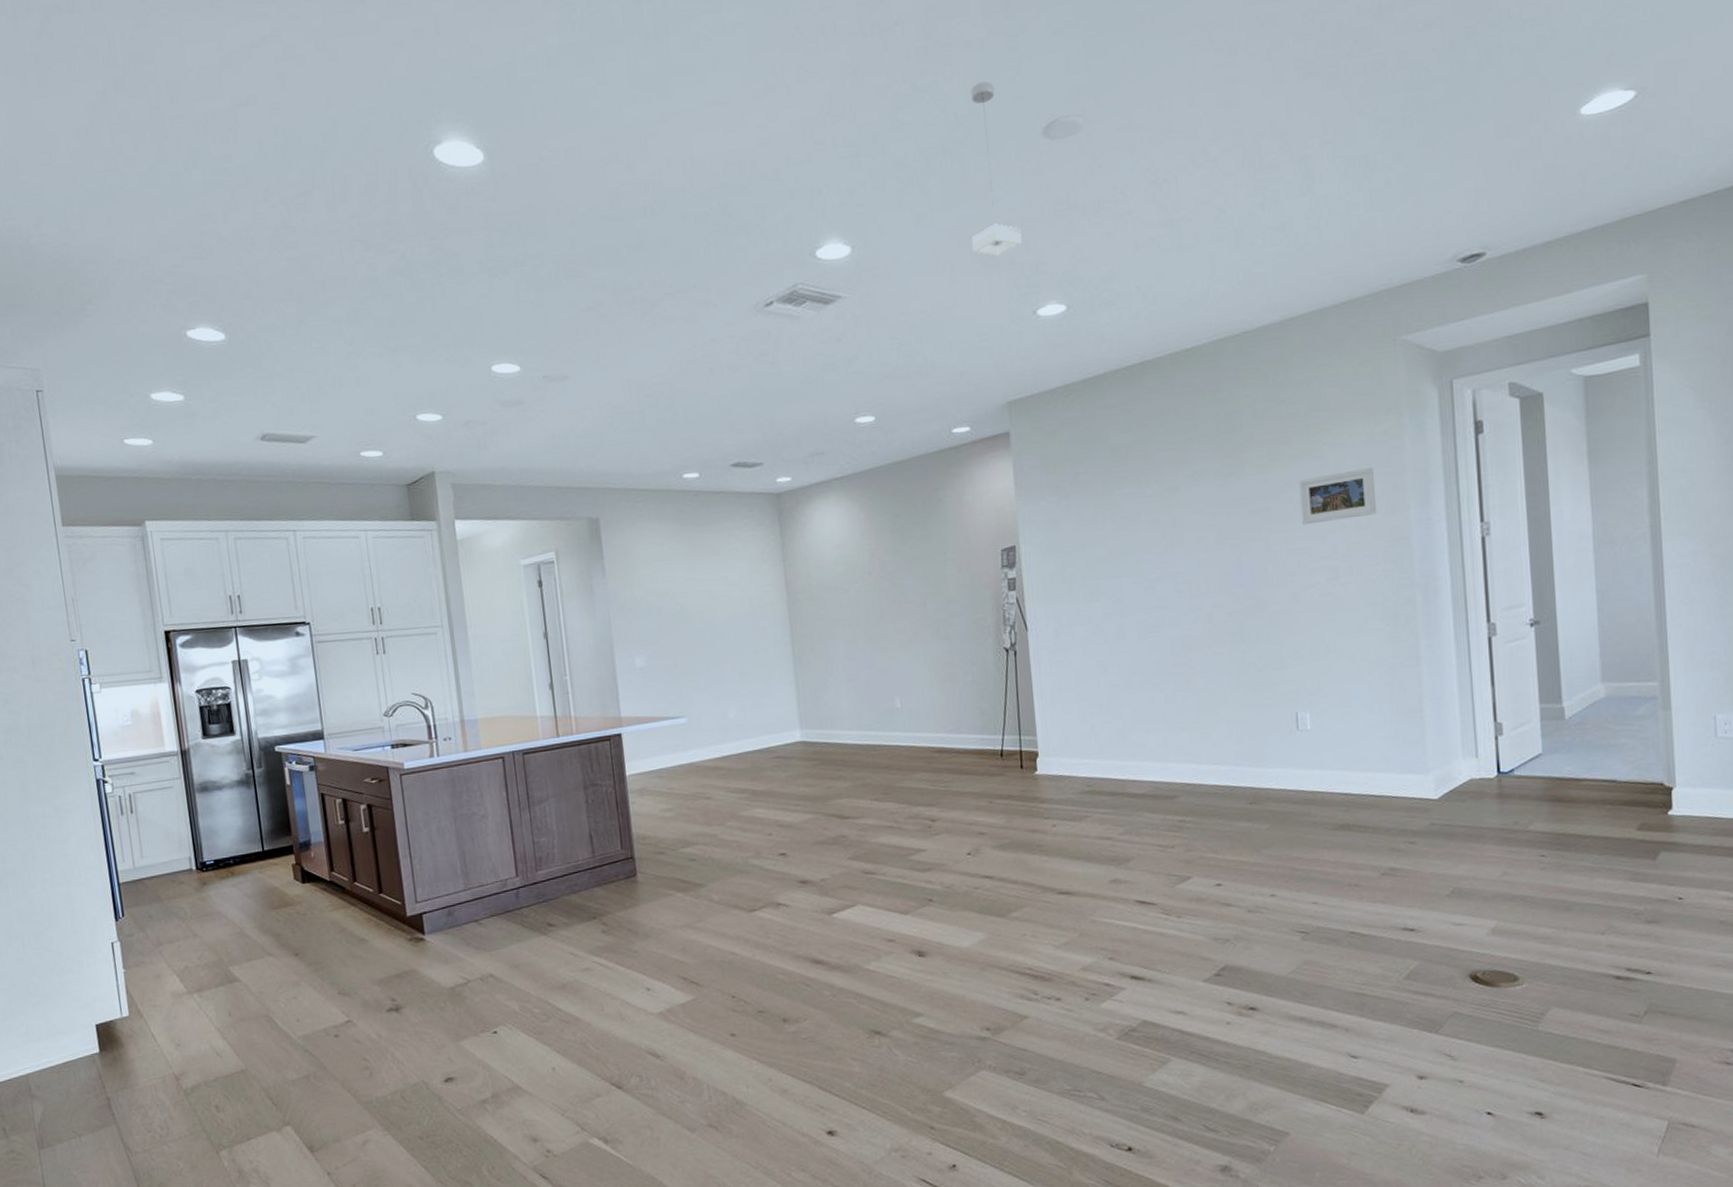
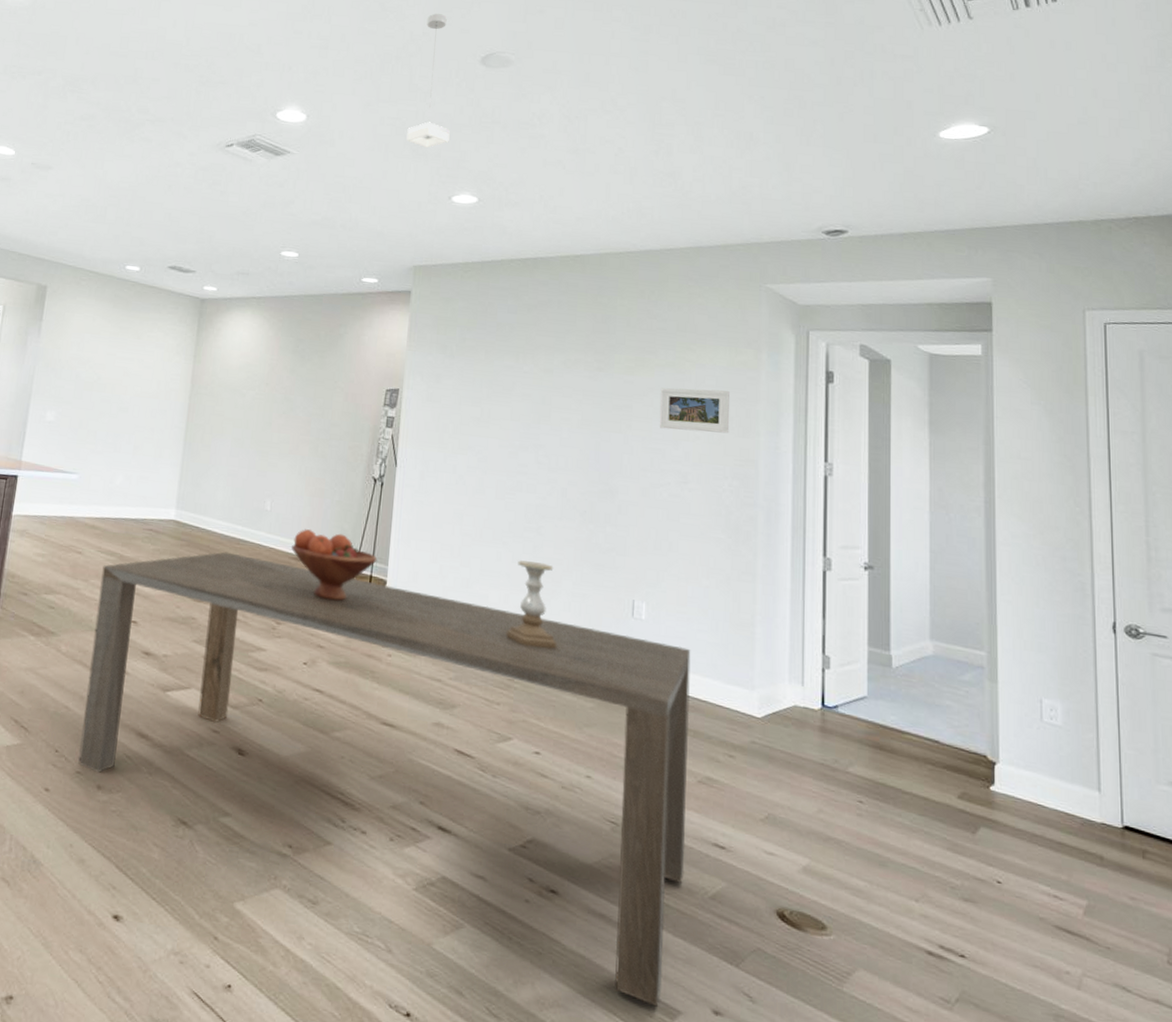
dining table: none [736,747,1378,1086] -> present [78,552,691,1007]
fruit bowl: none [932,714,1025,786] -> present [291,529,378,601]
candle holder: none [1171,696,1225,785] -> present [507,560,557,649]

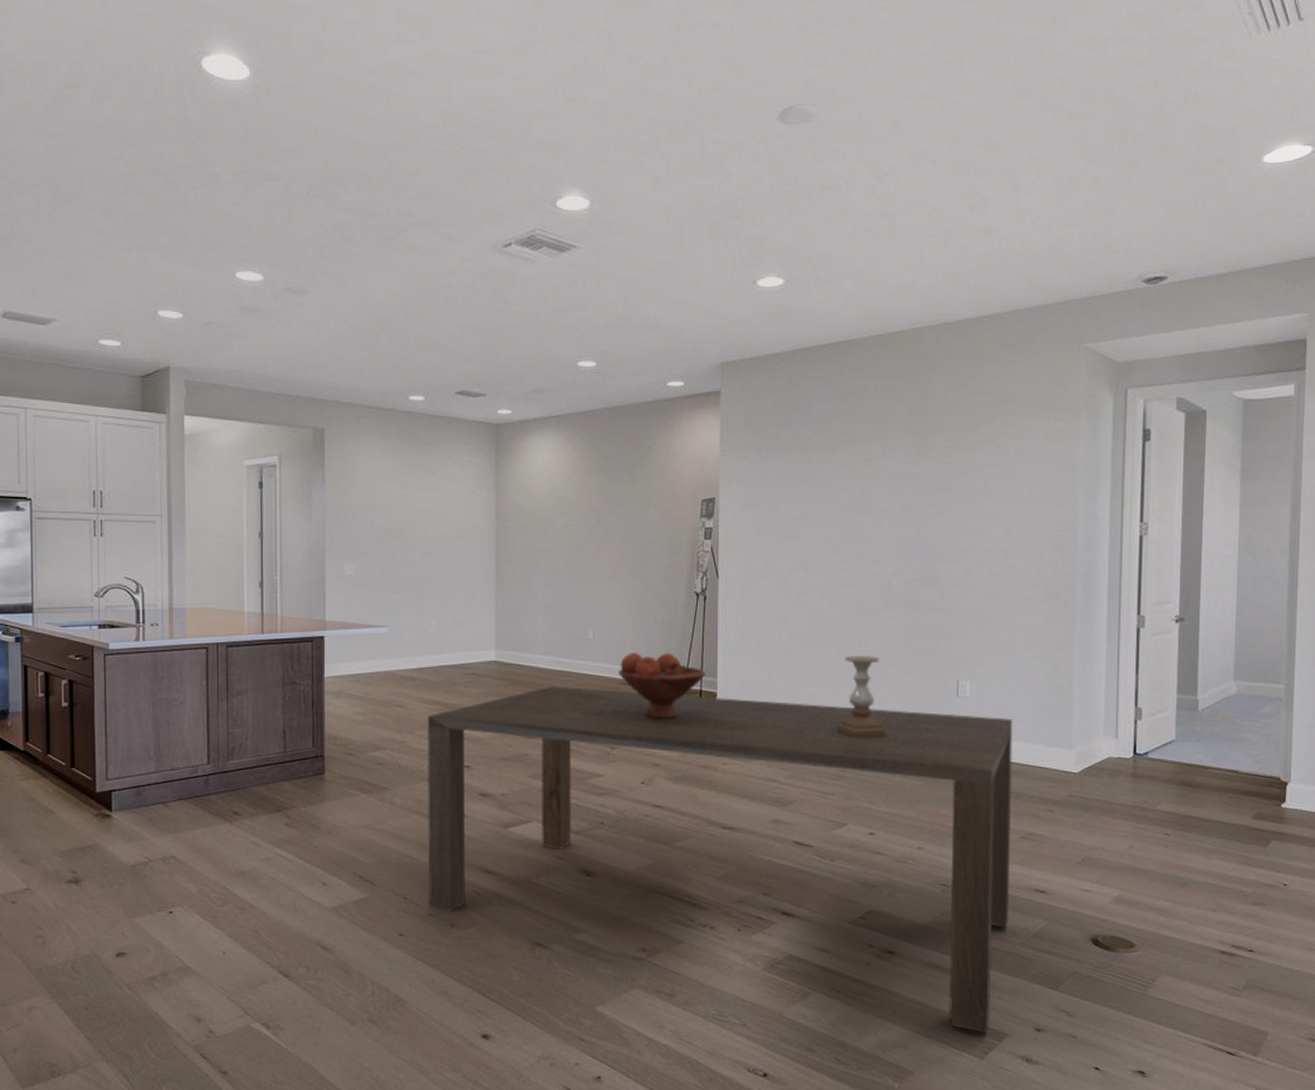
pendant lamp: present [406,13,450,149] -> none [703,63,750,227]
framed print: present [659,388,730,434] -> none [979,460,1049,507]

